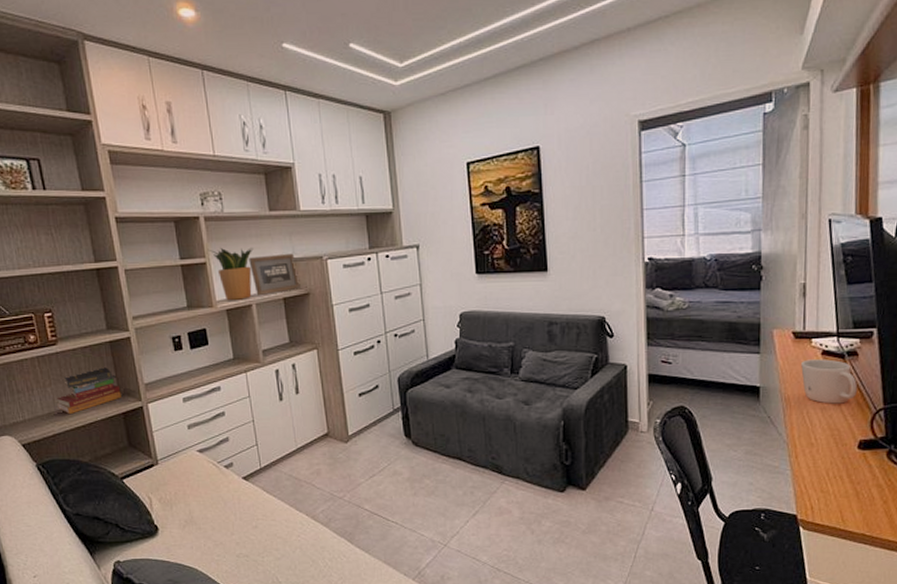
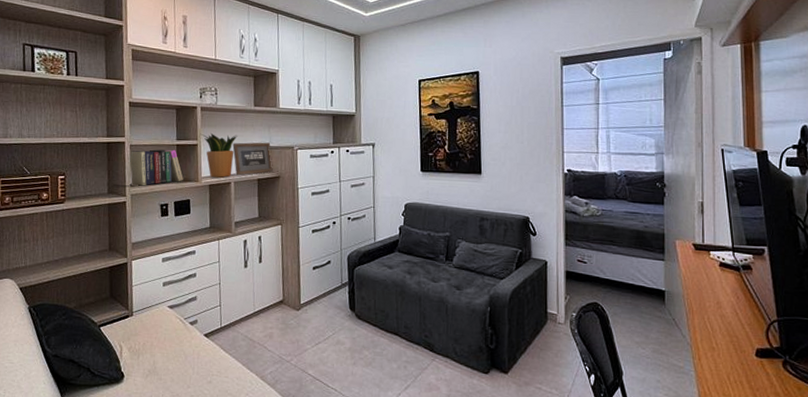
books: present [56,367,121,415] -> none [55,226,111,265]
books: none [126,271,195,318] -> present [130,149,183,186]
mug: present [801,359,857,404] -> none [701,269,752,313]

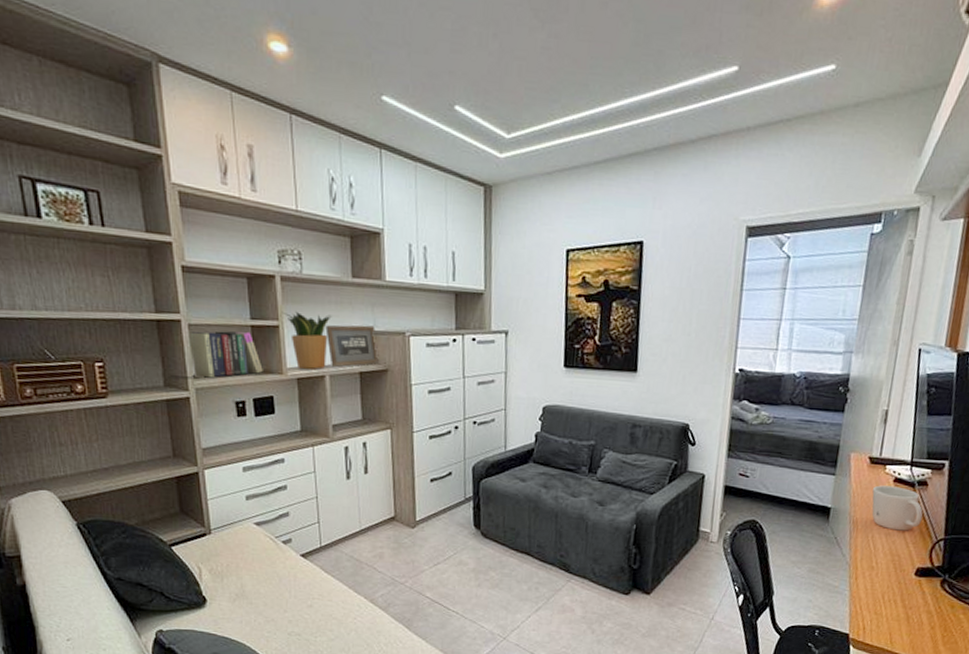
mug: none [701,269,752,313] -> present [871,485,923,531]

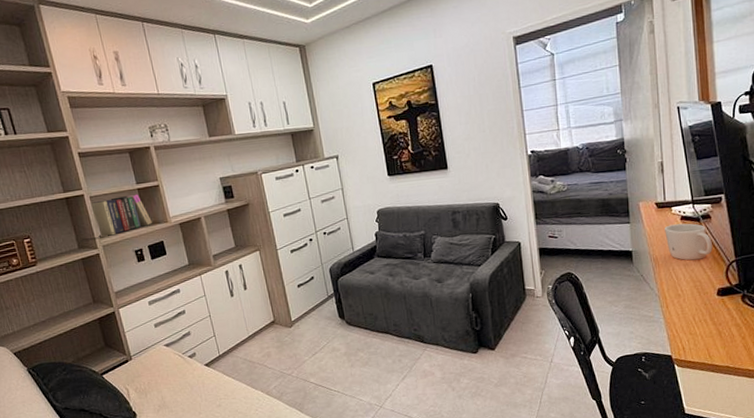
potted plant: present [281,311,332,370] -> none [159,169,200,216]
picture frame: present [325,324,380,368] -> none [195,171,242,210]

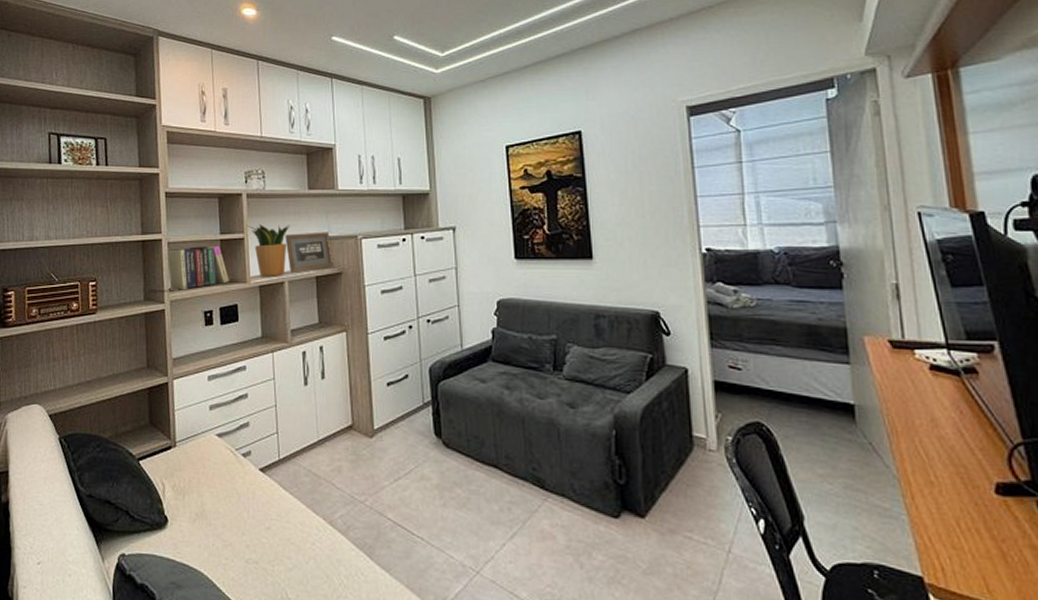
potted plant: none [159,169,200,216] -> present [247,223,291,278]
picture frame: none [195,171,242,210] -> present [285,232,335,274]
mug: present [665,223,712,261] -> none [904,375,983,433]

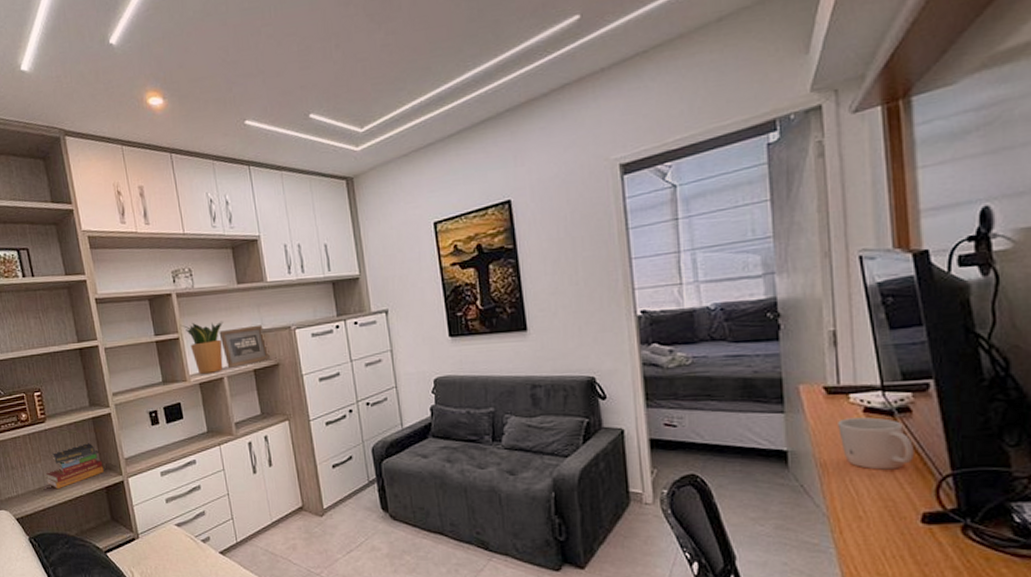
books: none [87,339,149,387] -> present [45,443,104,490]
books: present [168,245,229,290] -> none [106,347,170,394]
mug: none [904,375,983,433] -> present [838,417,914,470]

